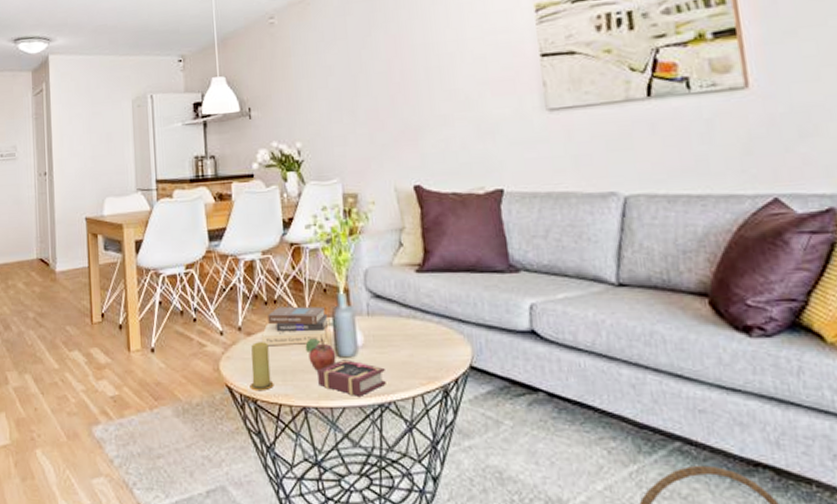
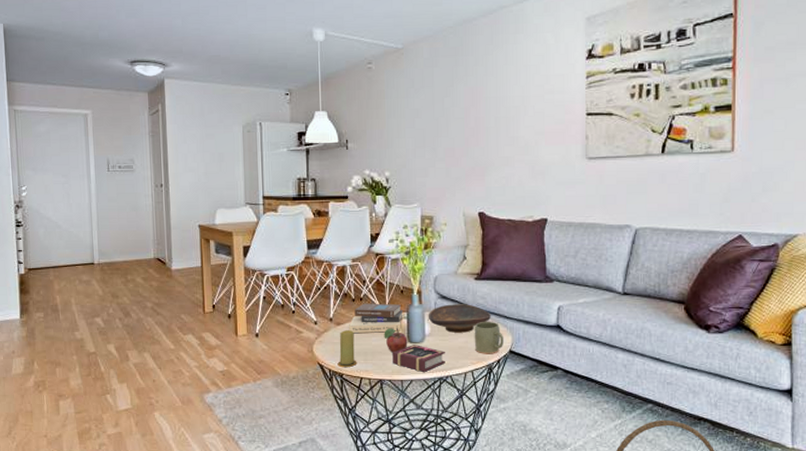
decorative bowl: none [360,304,442,343] -> present [429,304,492,333]
mug: none [420,326,461,372] -> present [474,321,503,354]

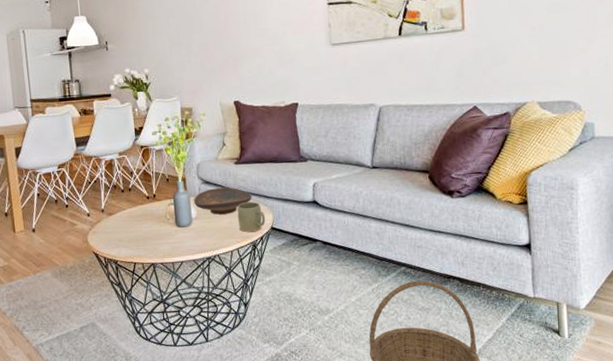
candle: present [337,330,357,368] -> none [111,219,130,255]
books: present [349,303,404,334] -> none [120,192,171,222]
fruit: present [384,328,408,353] -> none [153,214,177,238]
book: present [392,345,445,372] -> none [162,228,212,254]

